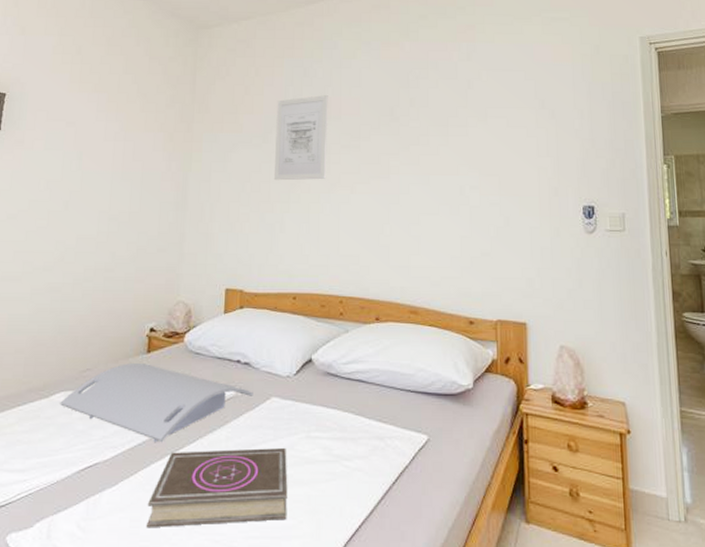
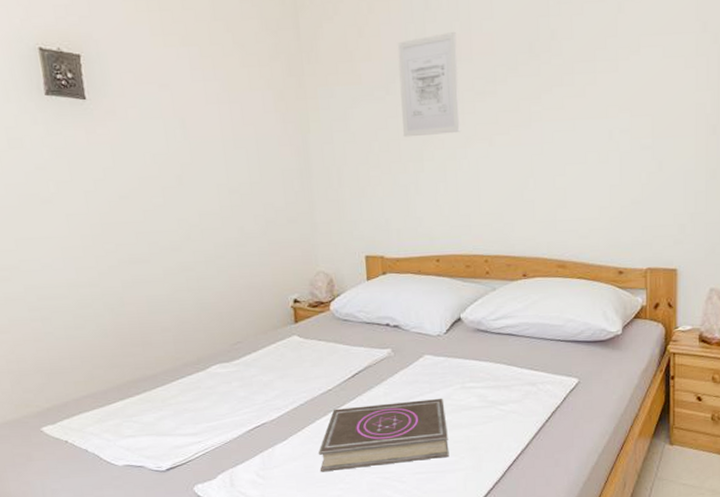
serving tray: present [60,363,253,443] -> none [217,333,406,403]

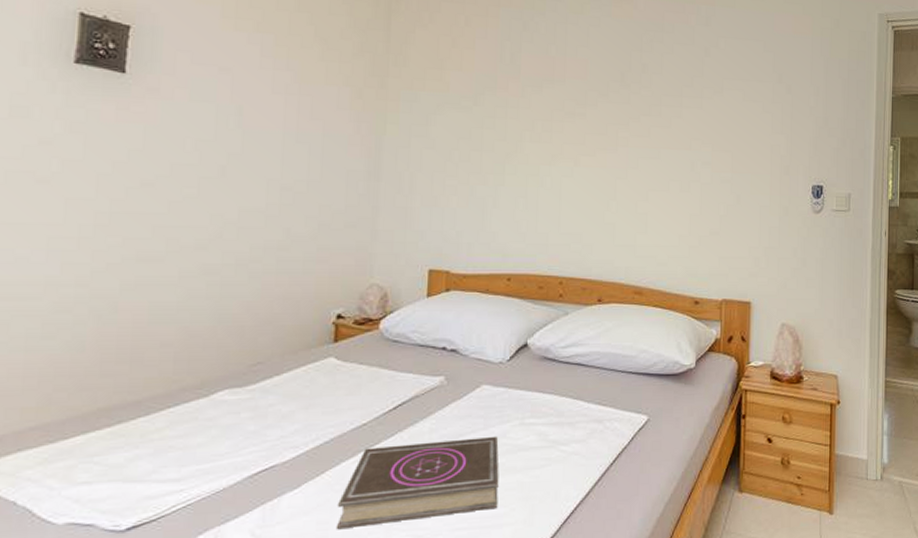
wall art: present [397,32,461,138] -> none [486,53,551,150]

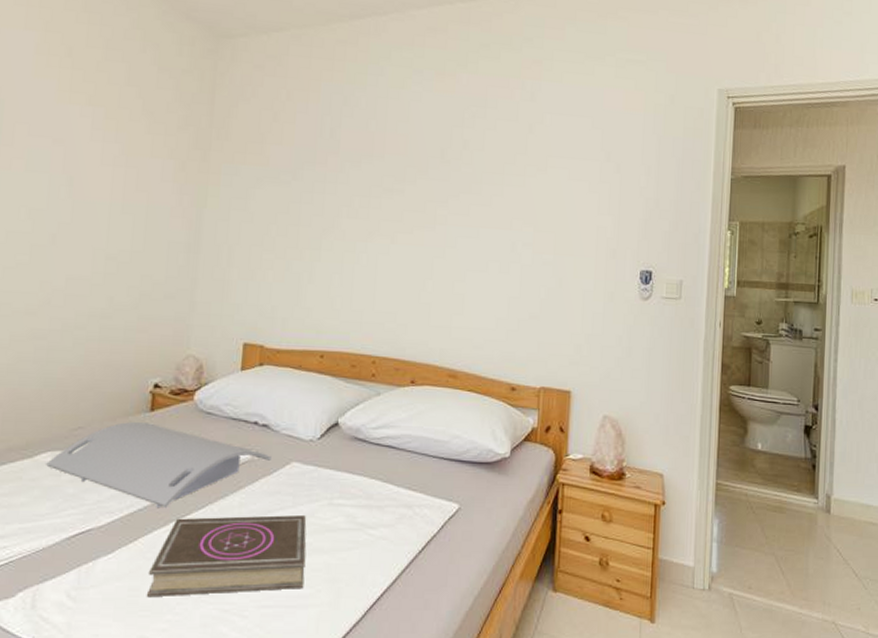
serving tray: none [224,354,461,440] -> present [46,422,272,509]

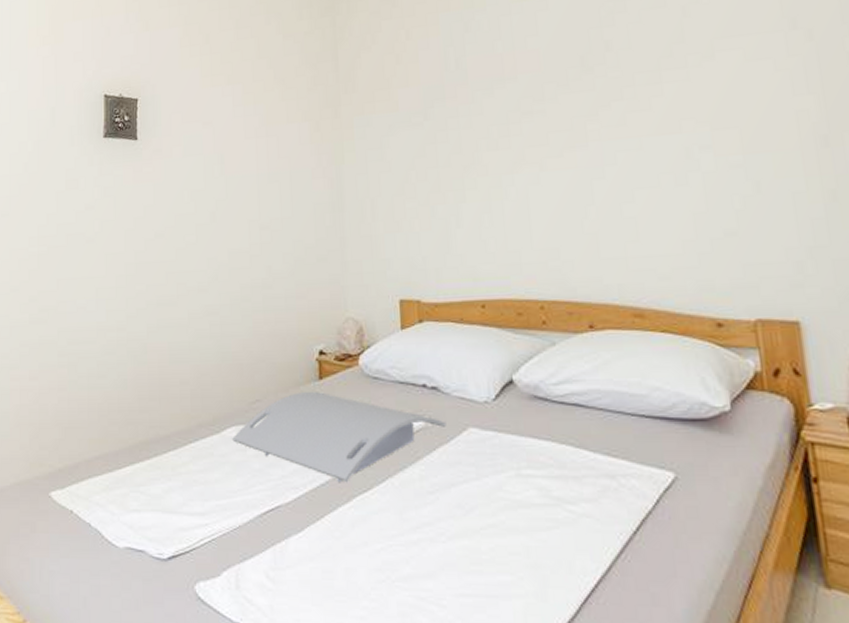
book: present [146,514,307,598] -> none [339,488,503,581]

